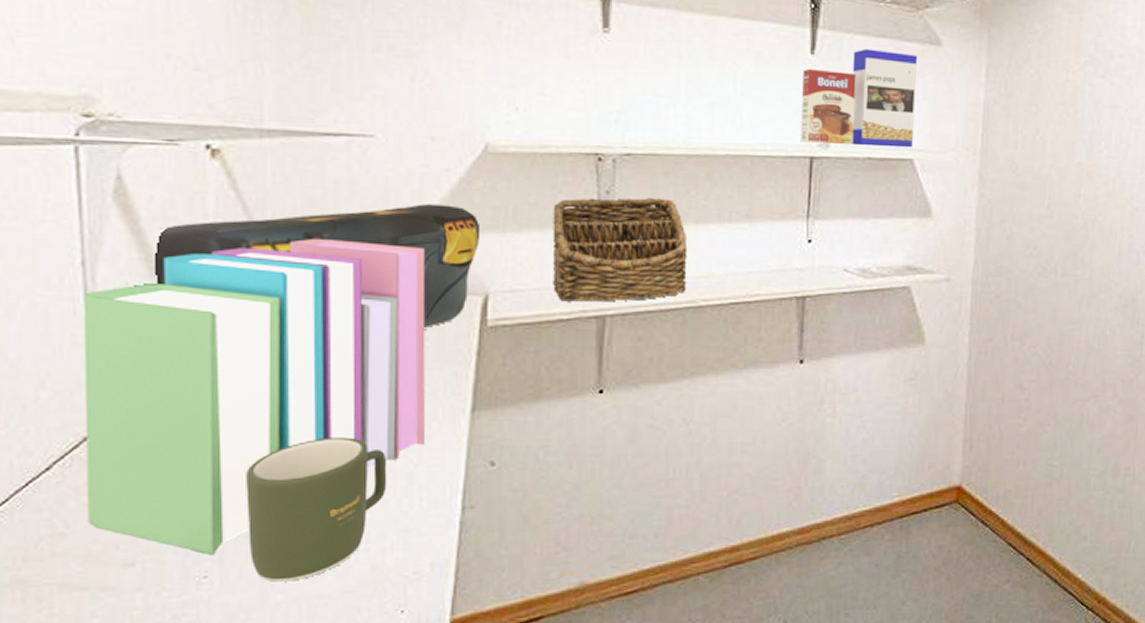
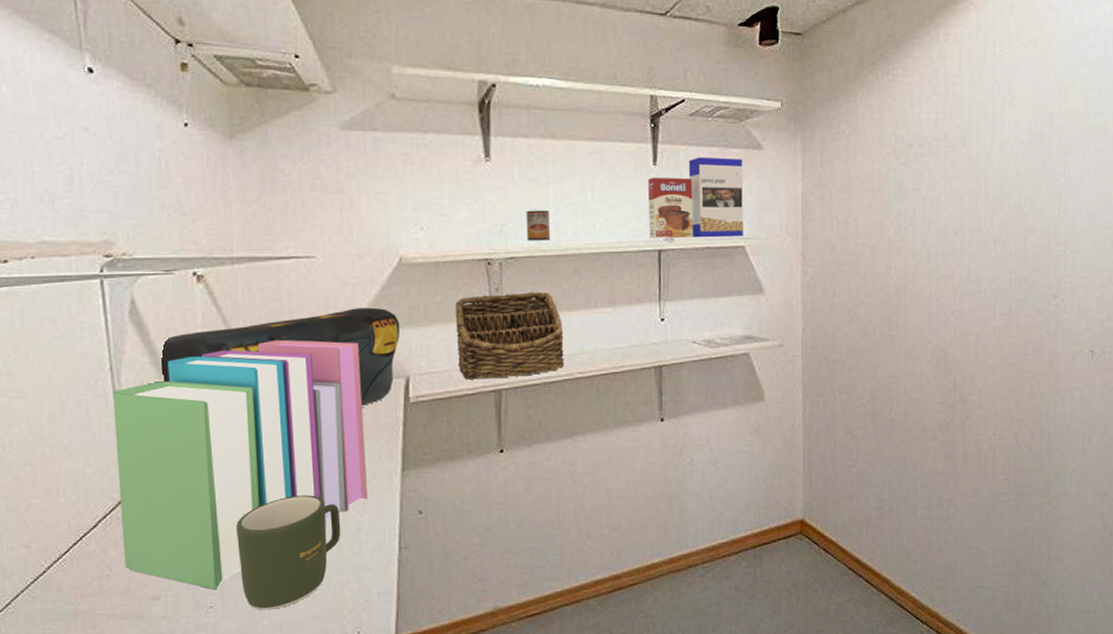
can: none [649,97,679,136] -> present [526,210,550,241]

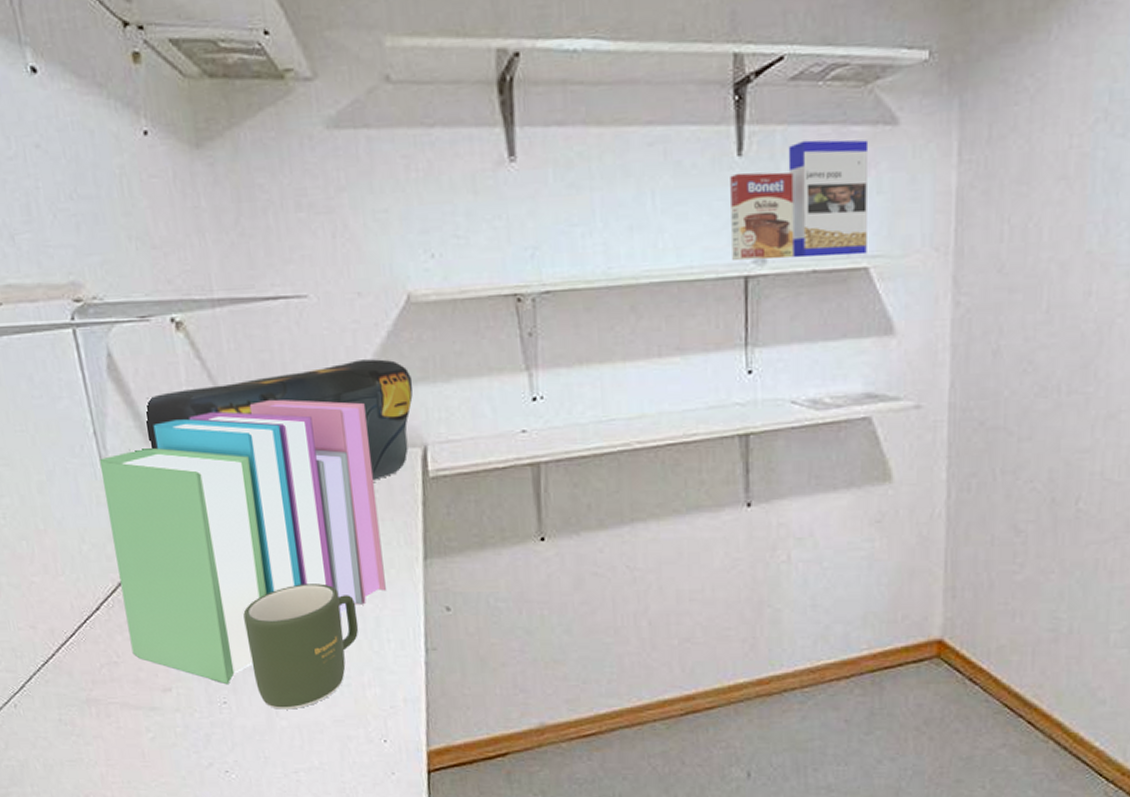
basket: present [455,292,565,380] -> none [478,336,619,450]
can: present [526,210,550,241] -> none [564,225,597,269]

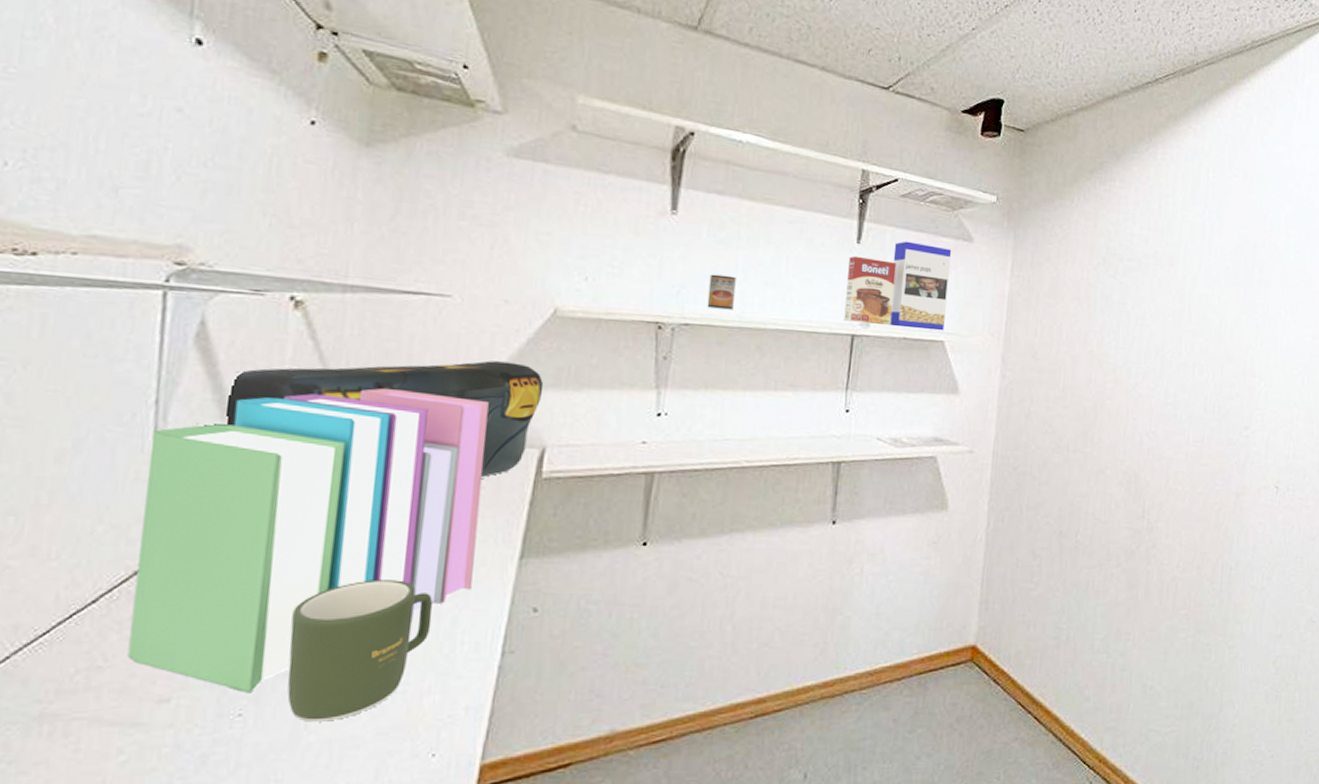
can: none [564,225,597,269] -> present [707,274,736,310]

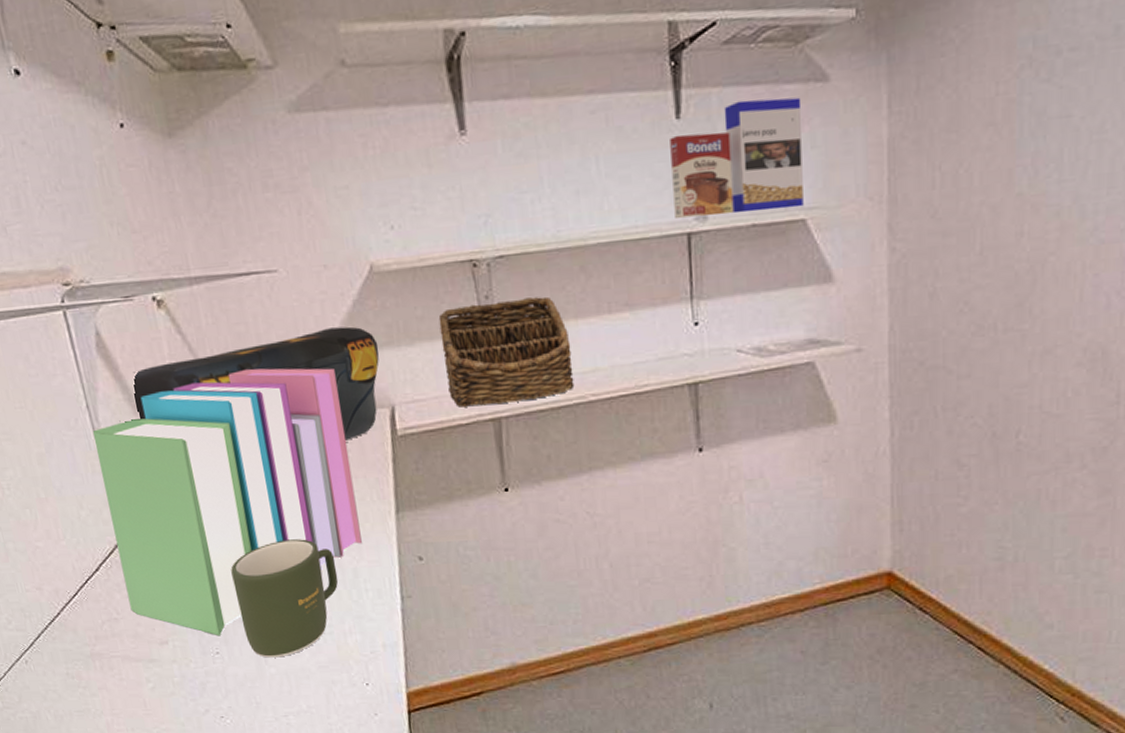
basket: none [607,362,735,460] -> present [438,296,575,407]
can: present [707,274,736,310] -> none [514,191,547,234]

